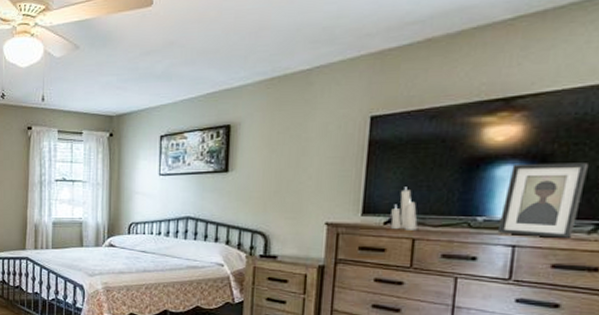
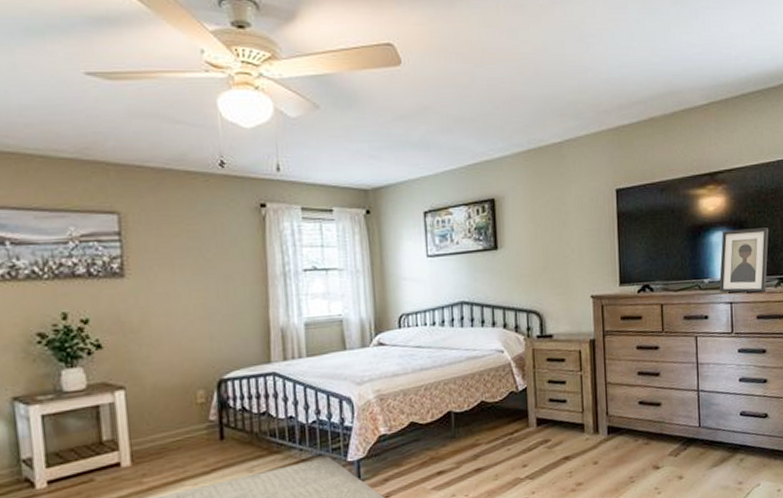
candle: present [390,187,418,230] -> none [642,255,663,297]

